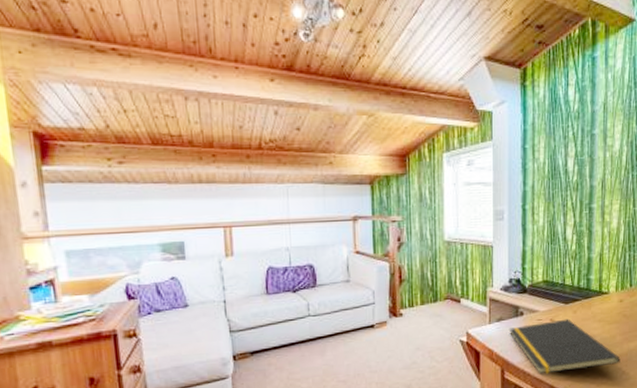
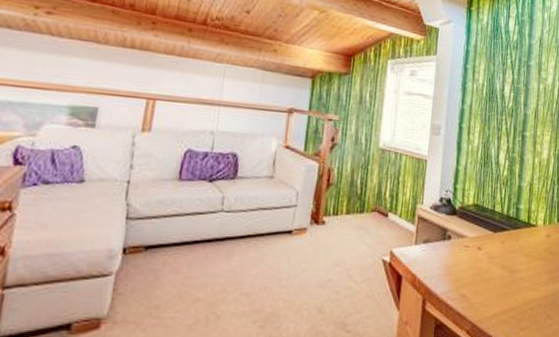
notepad: present [508,318,621,375] -> none [434,249,546,310]

